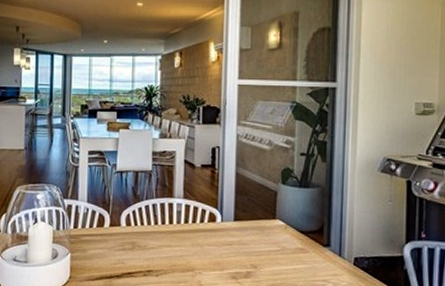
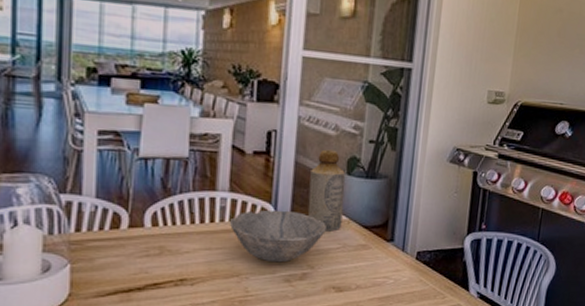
bowl: none [184,214,266,261] -> present [229,209,326,263]
bottle: none [248,162,281,235] -> present [307,149,345,232]

